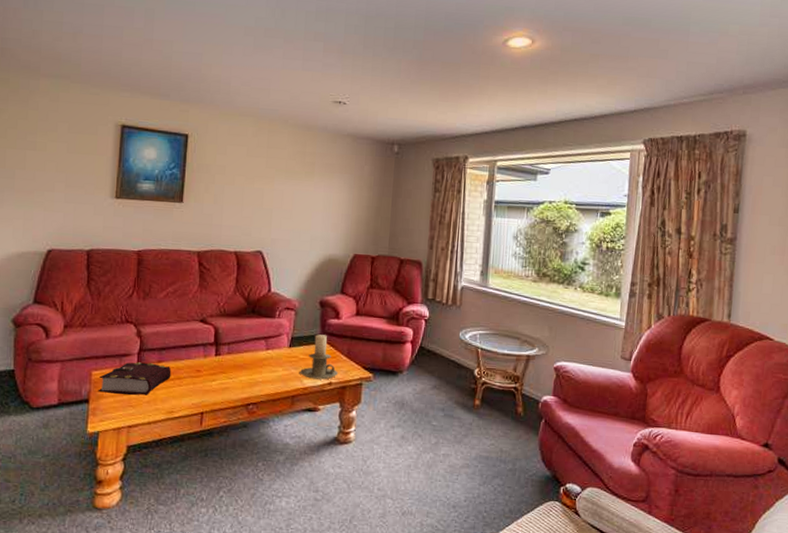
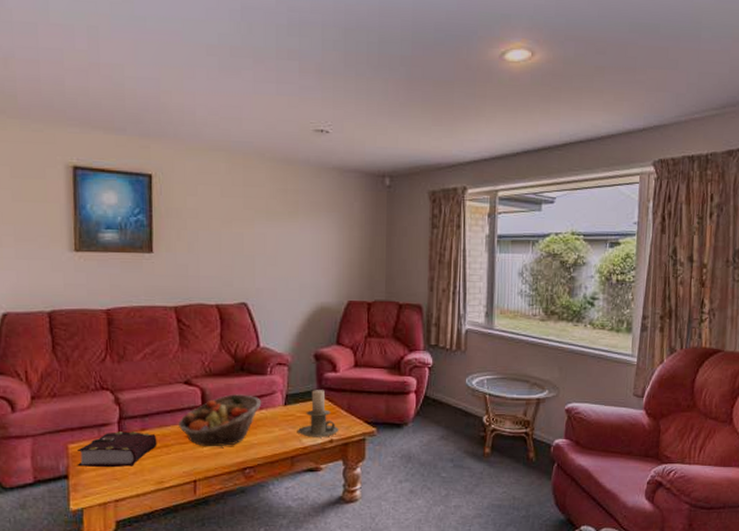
fruit basket: none [192,334,269,382] -> present [179,394,262,447]

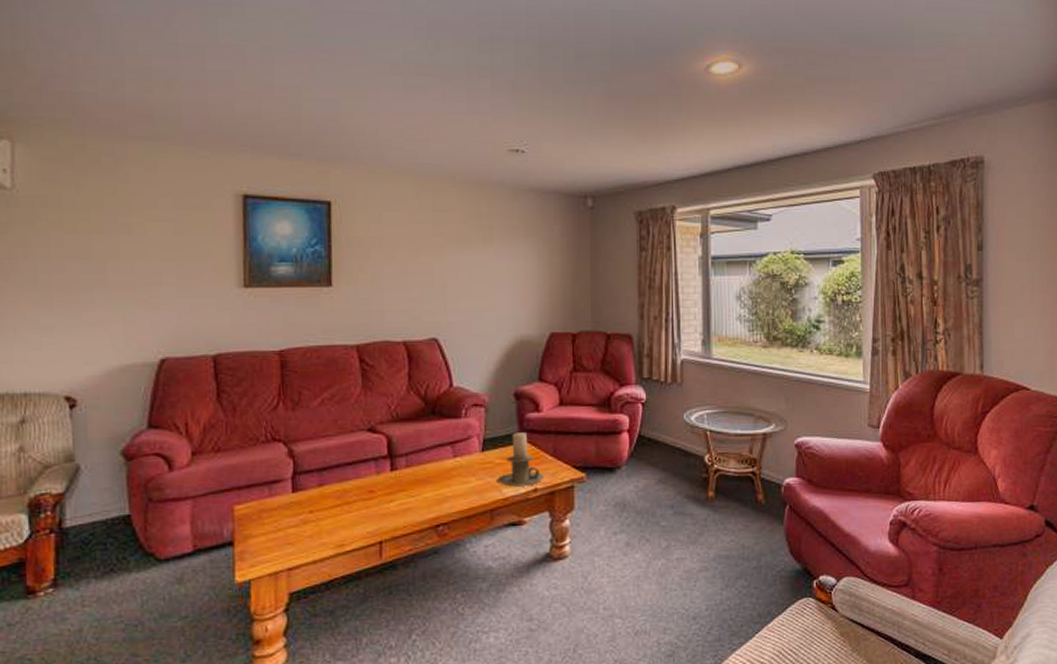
book: present [77,432,157,468] -> none [244,488,337,531]
fruit basket: present [179,394,262,447] -> none [361,441,456,503]

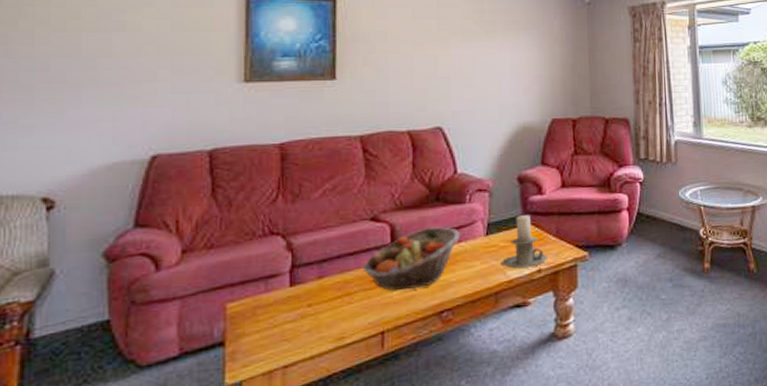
fruit basket: none [361,441,456,503] -> present [363,227,461,291]

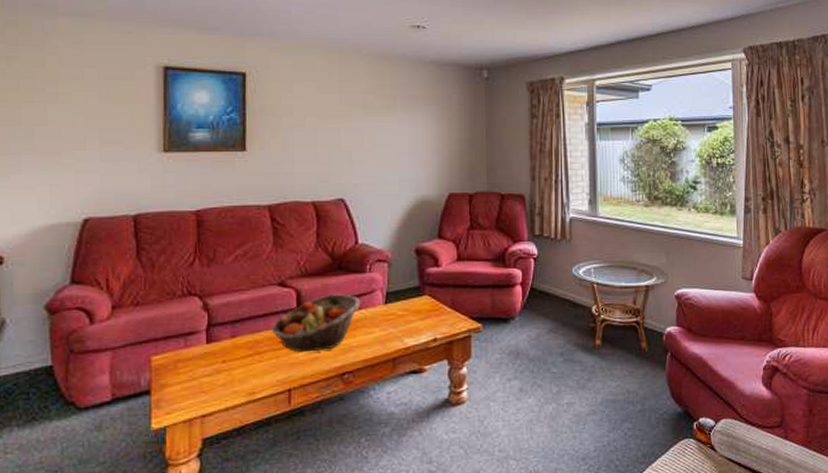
candle holder: present [501,215,547,269] -> none [398,286,443,337]

